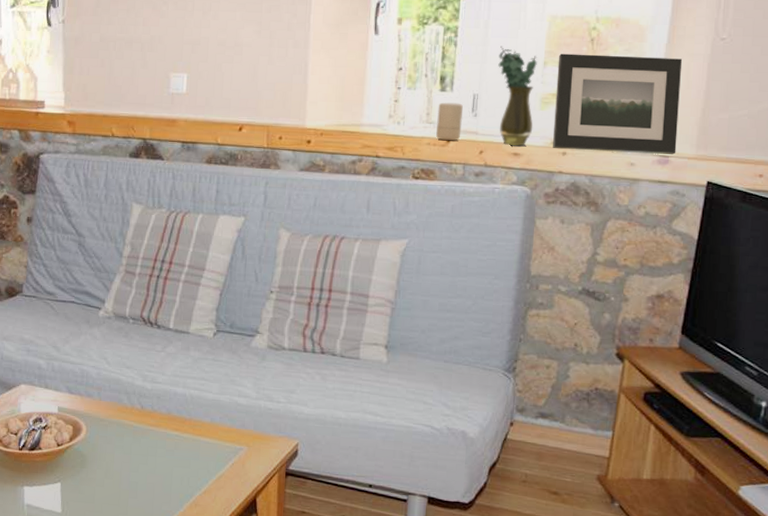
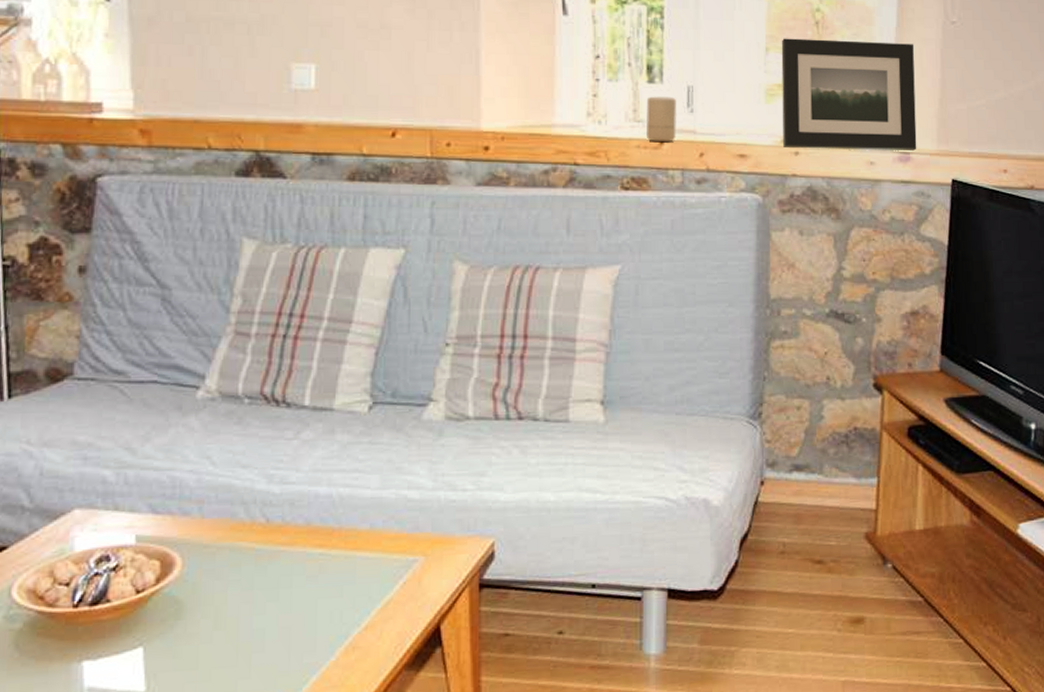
vase: present [498,46,537,146] -> none [714,29,760,145]

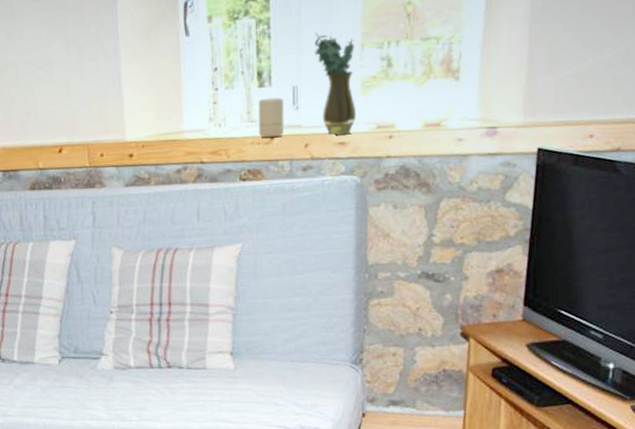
vase: none [714,29,760,145] -> present [314,32,357,135]
picture frame: present [781,38,917,152] -> none [375,24,504,134]

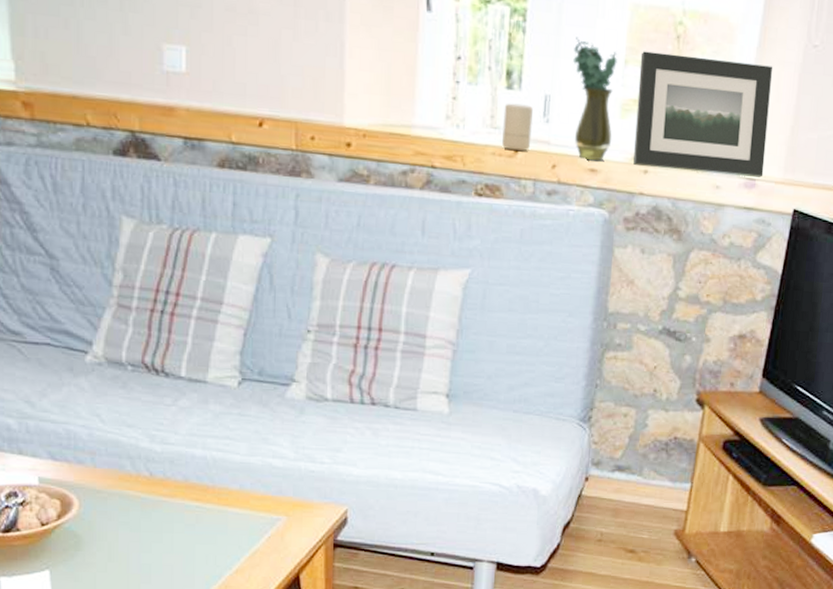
picture frame: none [375,24,504,134] -> present [633,51,772,179]

